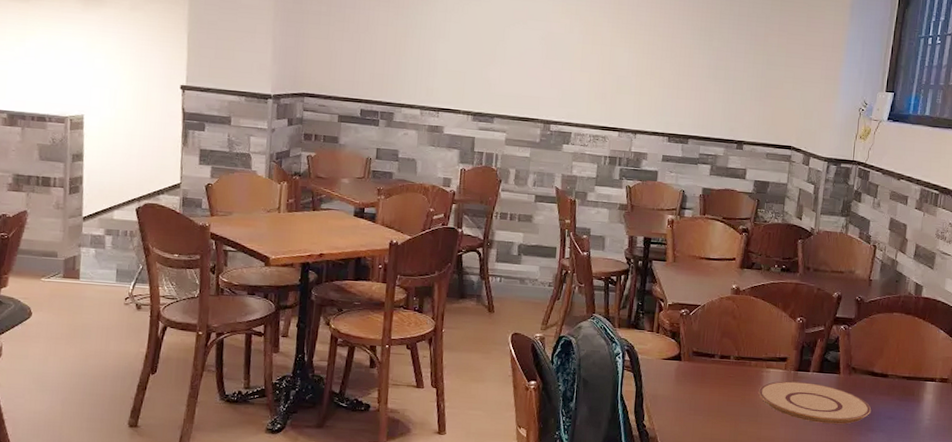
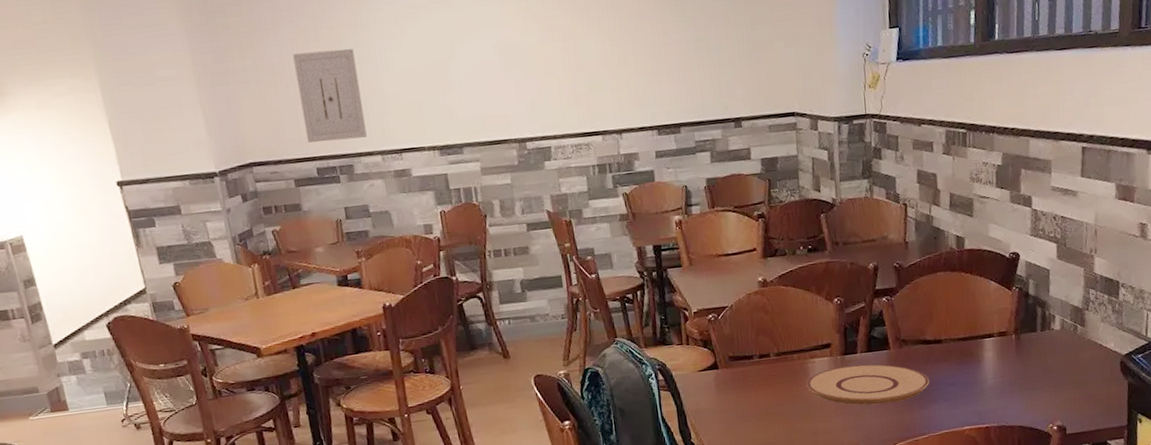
wall art: none [358,9,418,91] -> present [293,48,367,143]

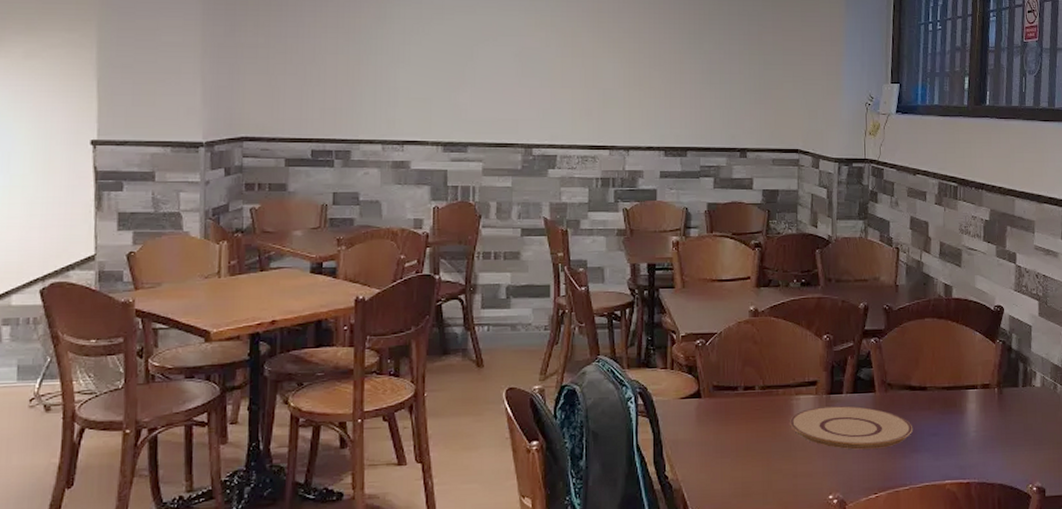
wall art: present [293,48,367,143] -> none [306,37,372,125]

